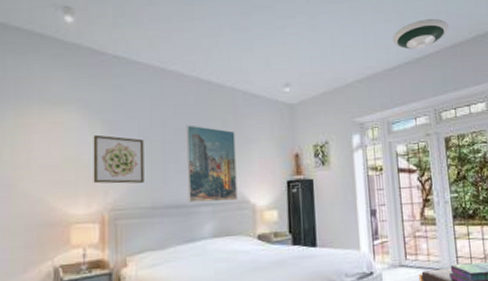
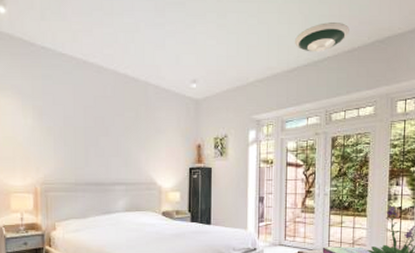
wall art: present [93,134,144,184] -> none [26,118,69,162]
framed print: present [186,125,238,203] -> none [104,114,147,181]

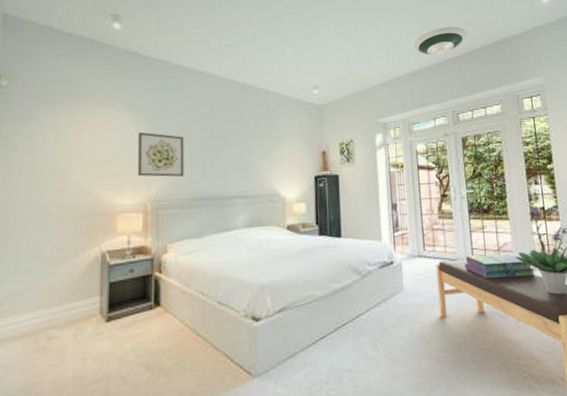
wall art: none [26,118,69,162] -> present [137,132,184,177]

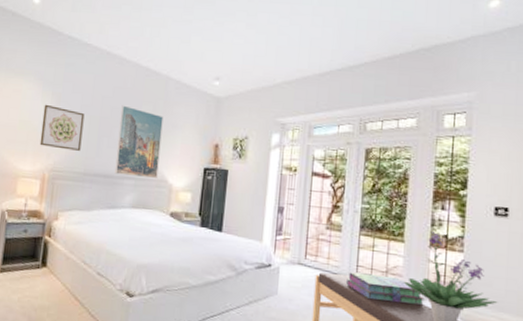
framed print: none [222,123,269,195] -> present [114,105,164,178]
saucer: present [414,27,467,55] -> none [329,27,391,57]

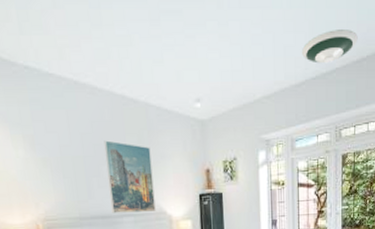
wall art: present [39,104,85,151] -> none [17,149,71,196]
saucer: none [329,27,391,57] -> present [302,30,358,64]

